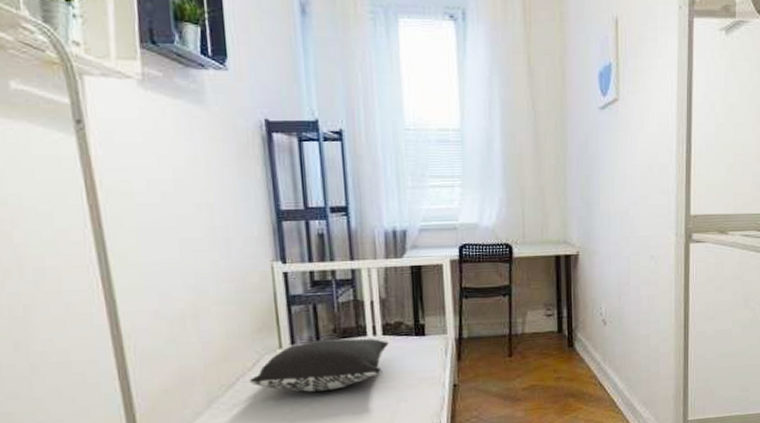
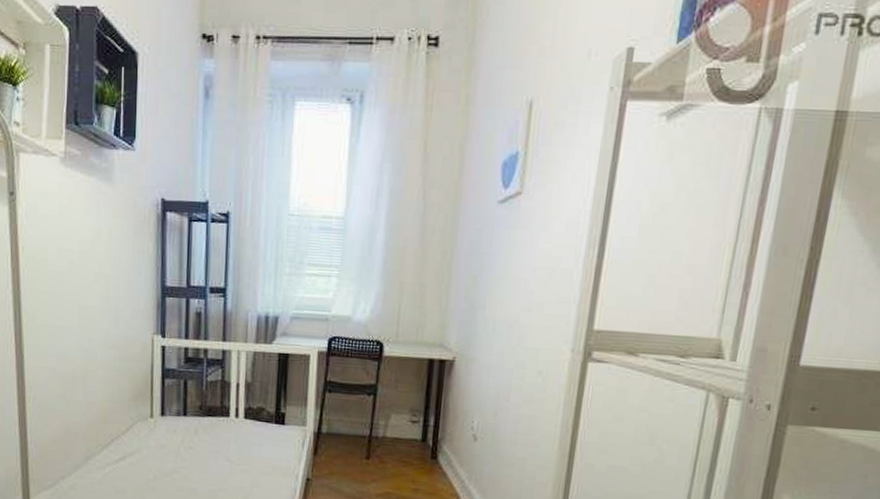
pillow: present [249,338,389,392] -> none [121,414,249,465]

